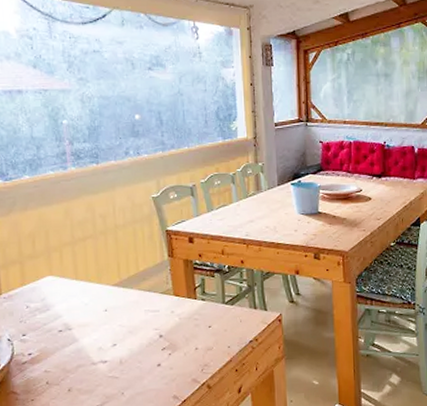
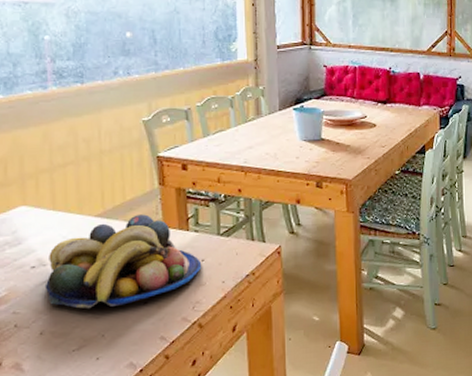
fruit bowl: none [71,284,209,370] -> present [45,214,202,310]

